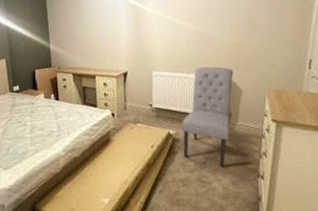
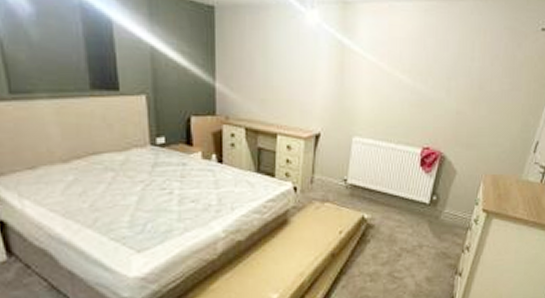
chair: present [181,66,234,167] -> none [377,137,451,261]

